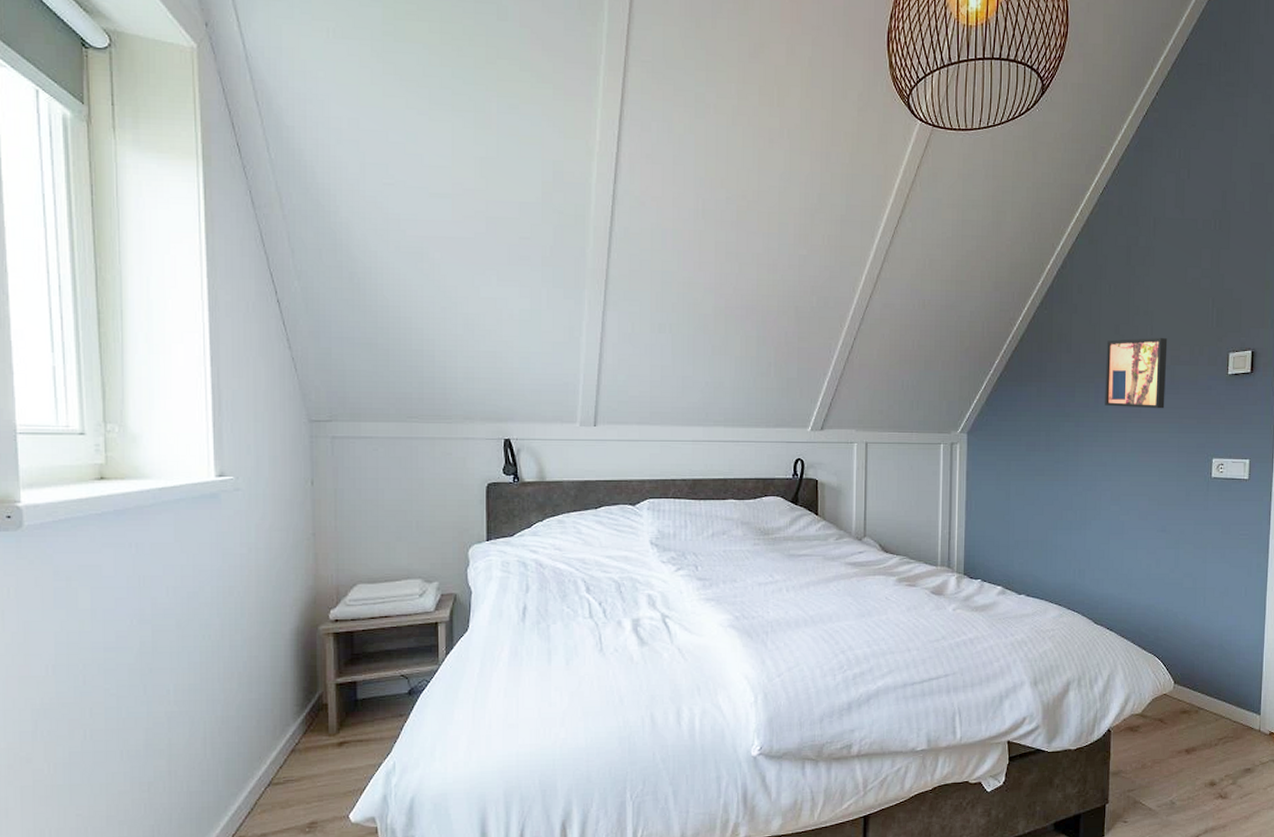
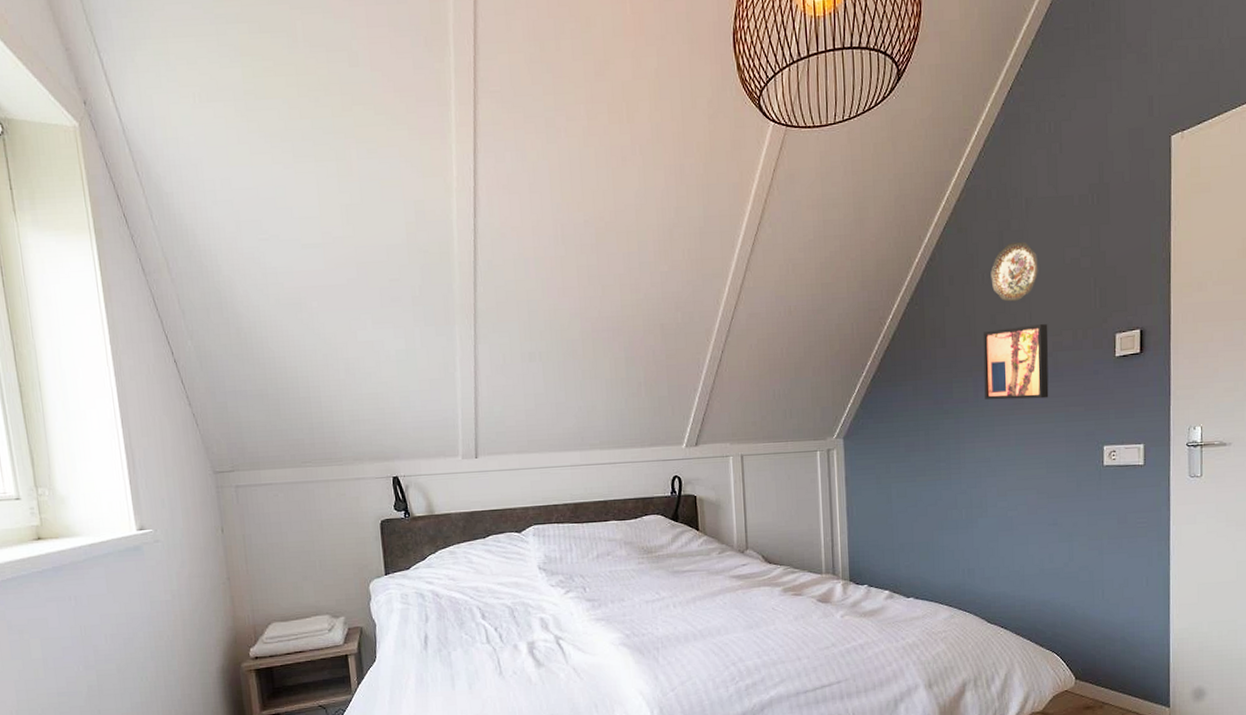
decorative plate: none [1117,257,1162,314] -> present [990,241,1039,302]

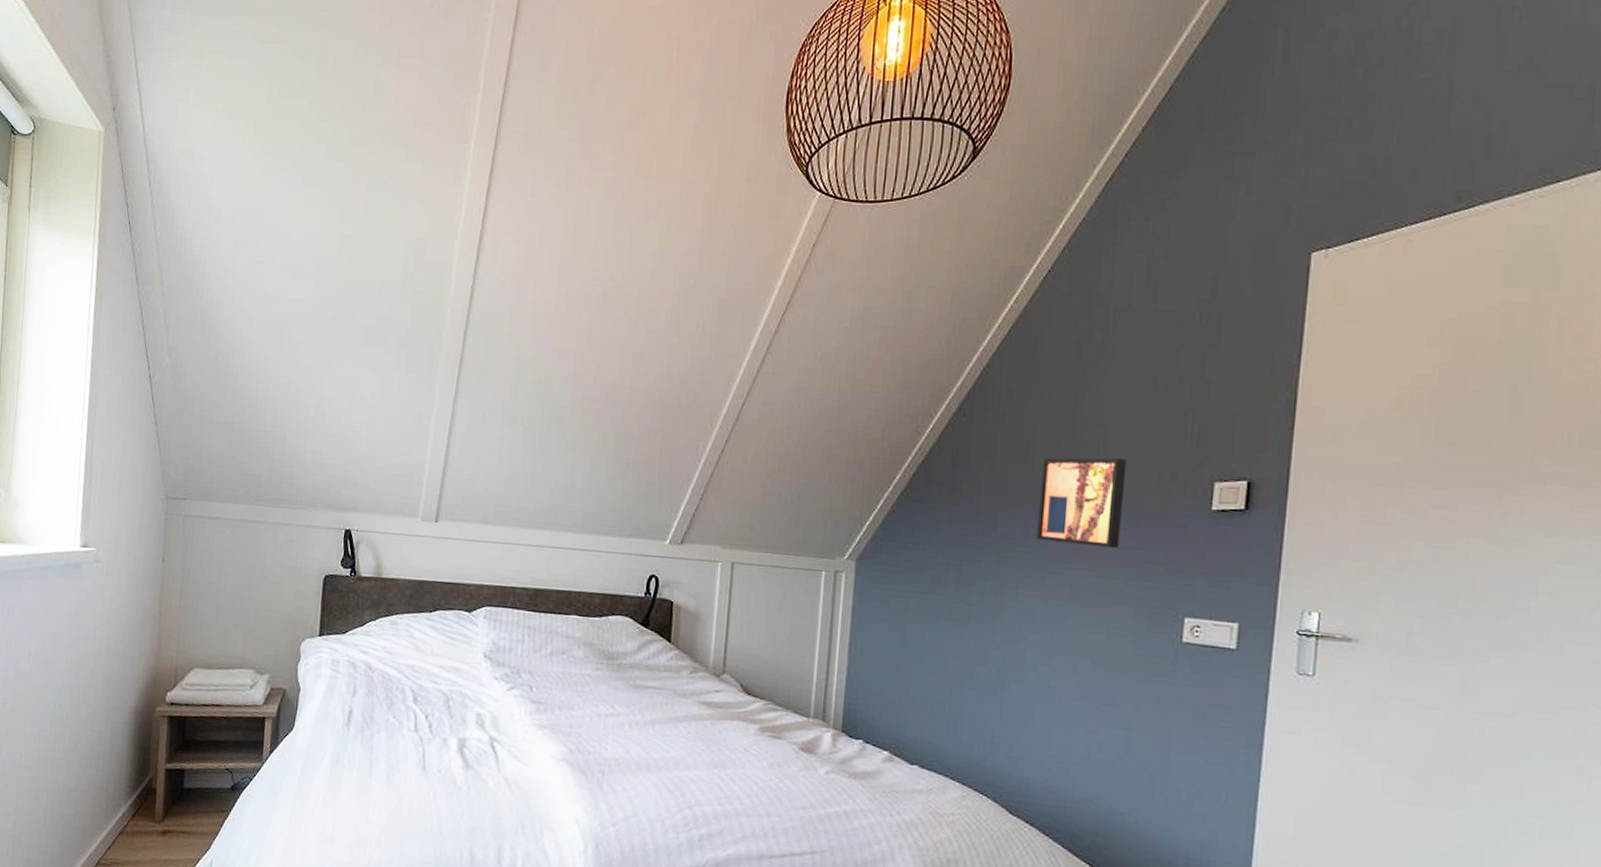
decorative plate: present [990,241,1039,302] -> none [1060,357,1123,428]

